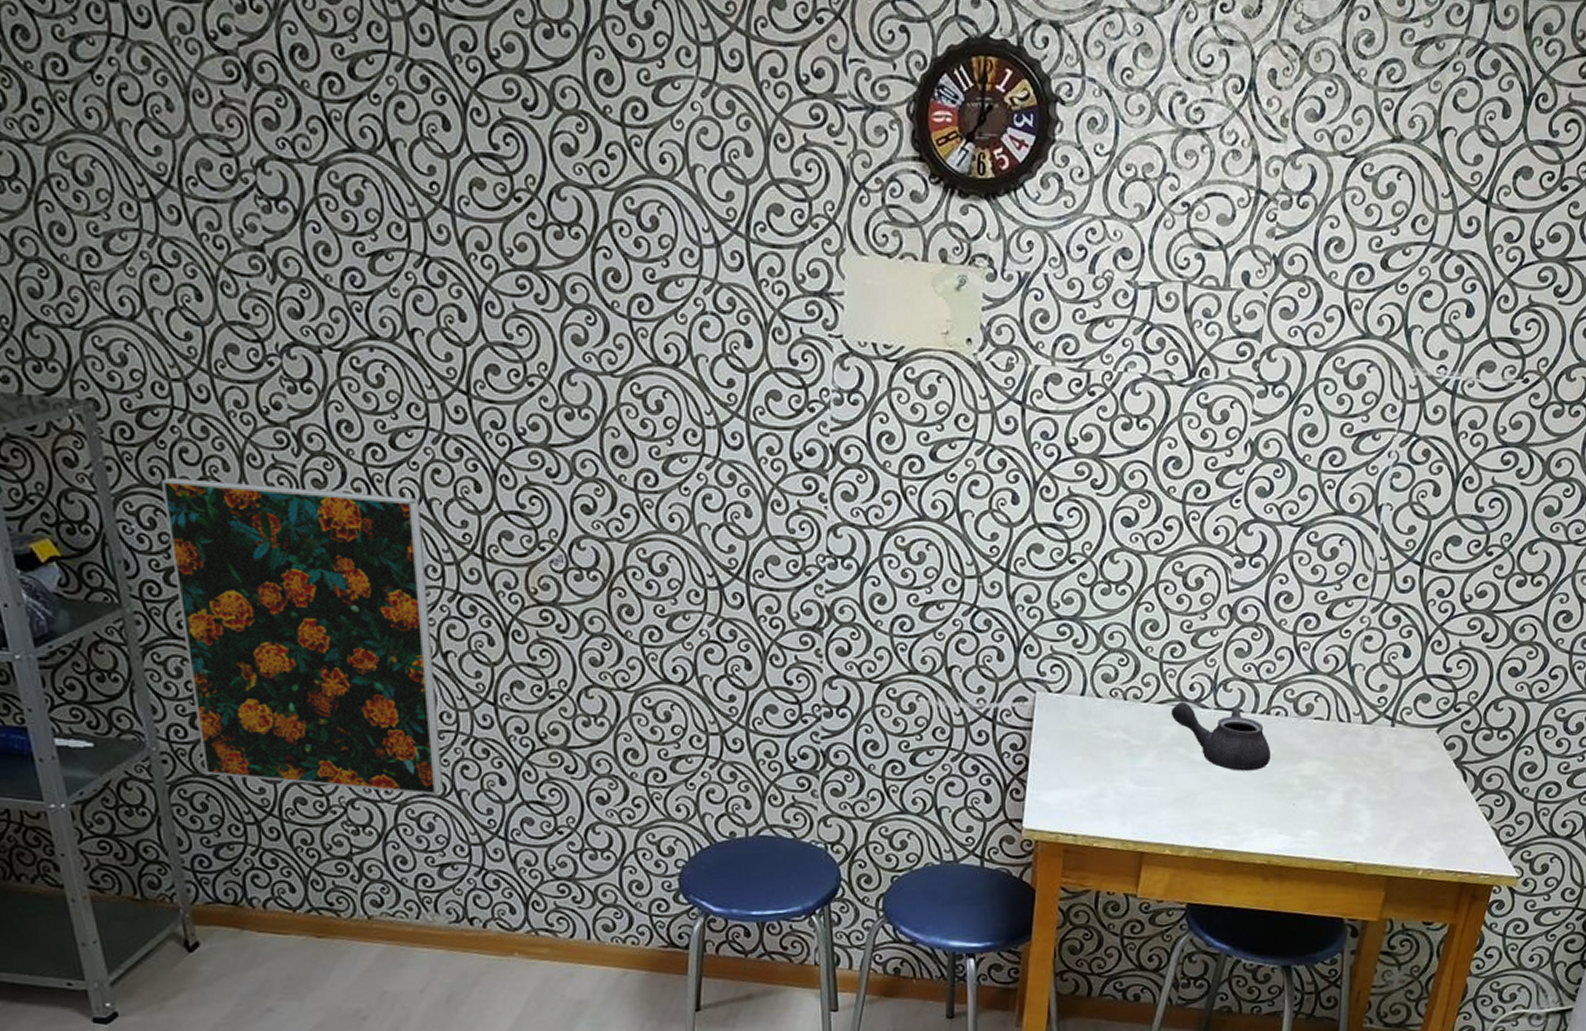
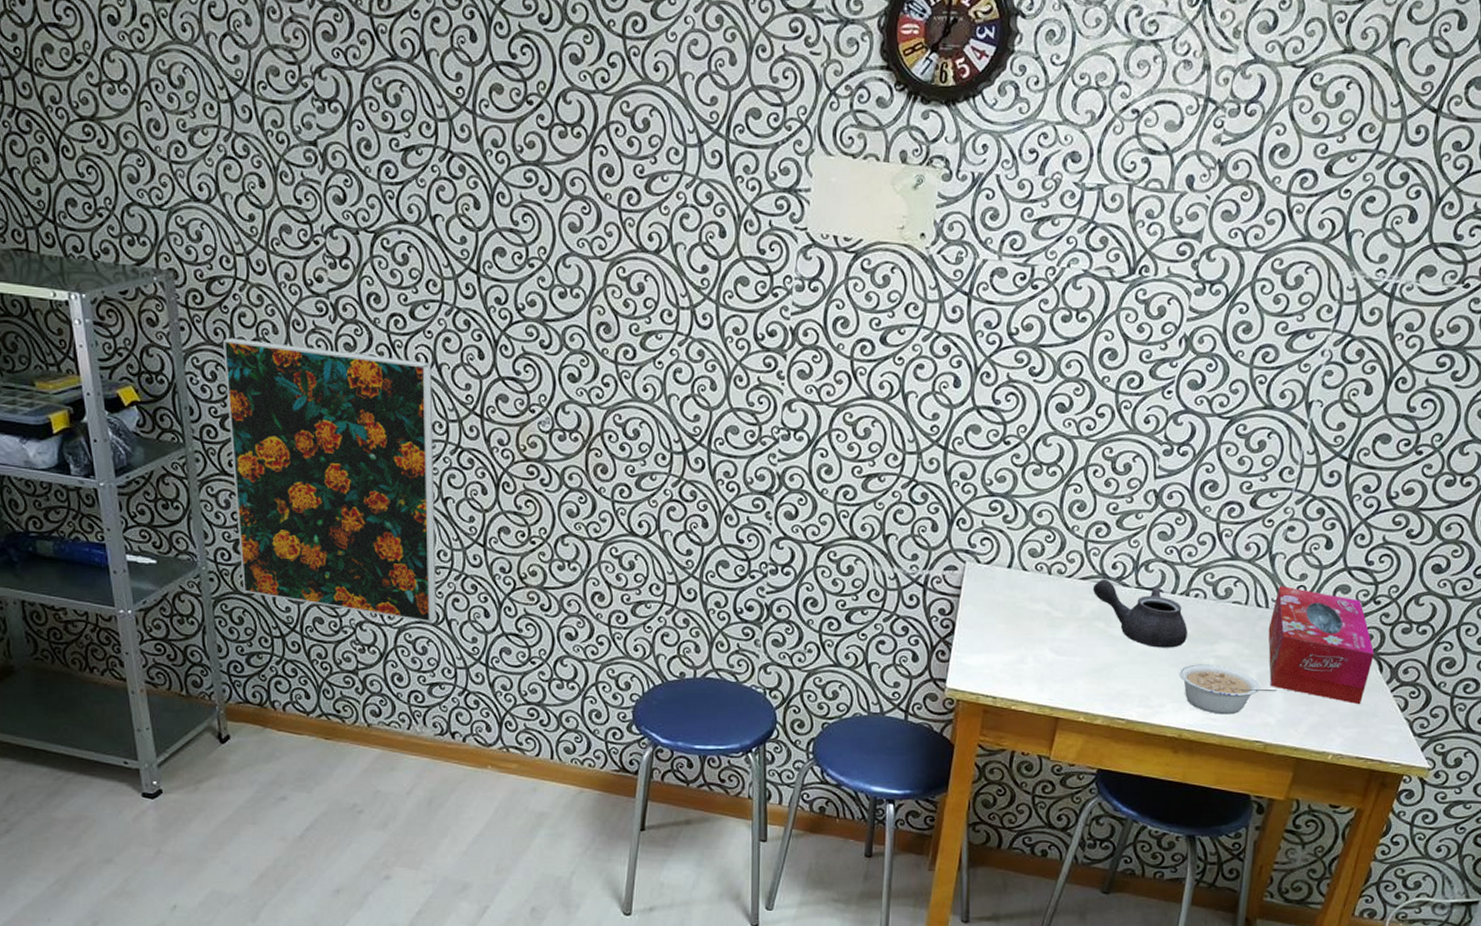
legume: none [1264,784,1363,837] -> present [1178,664,1276,715]
tissue box: none [1352,697,1458,817] -> present [1268,585,1375,705]

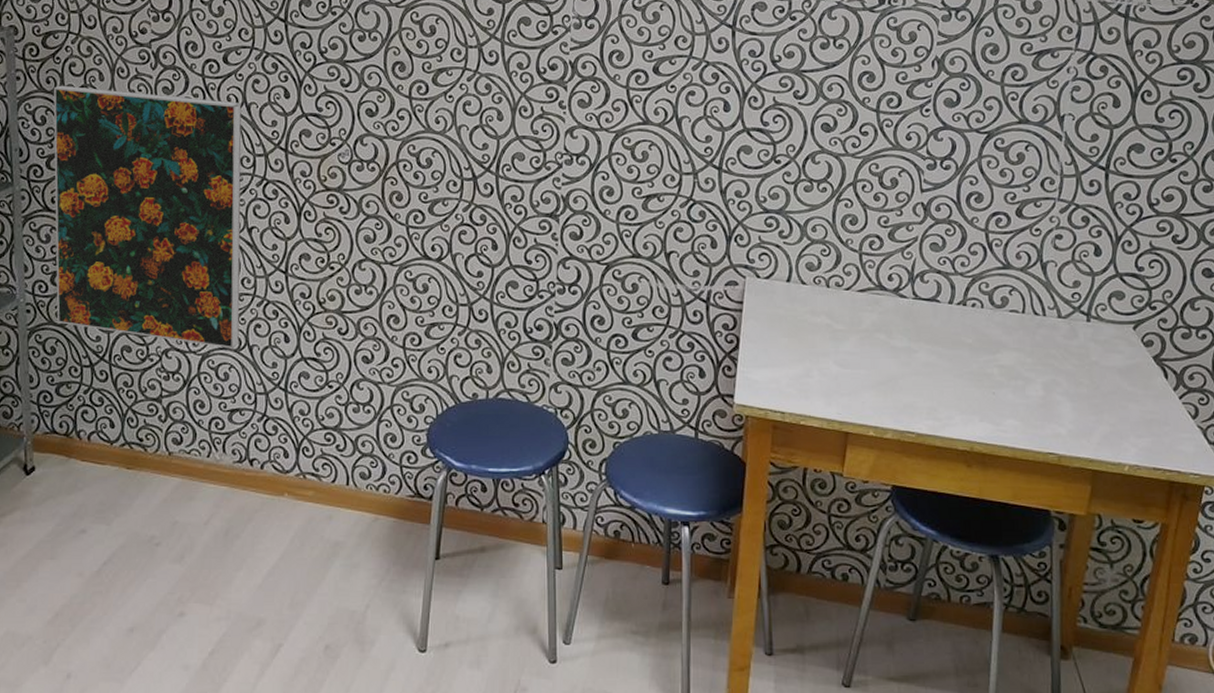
teapot: present [1092,579,1187,648] -> none [871,290,969,359]
legume: present [1178,664,1276,715] -> none [964,374,1063,426]
tissue box: present [1268,585,1375,705] -> none [1048,293,1158,413]

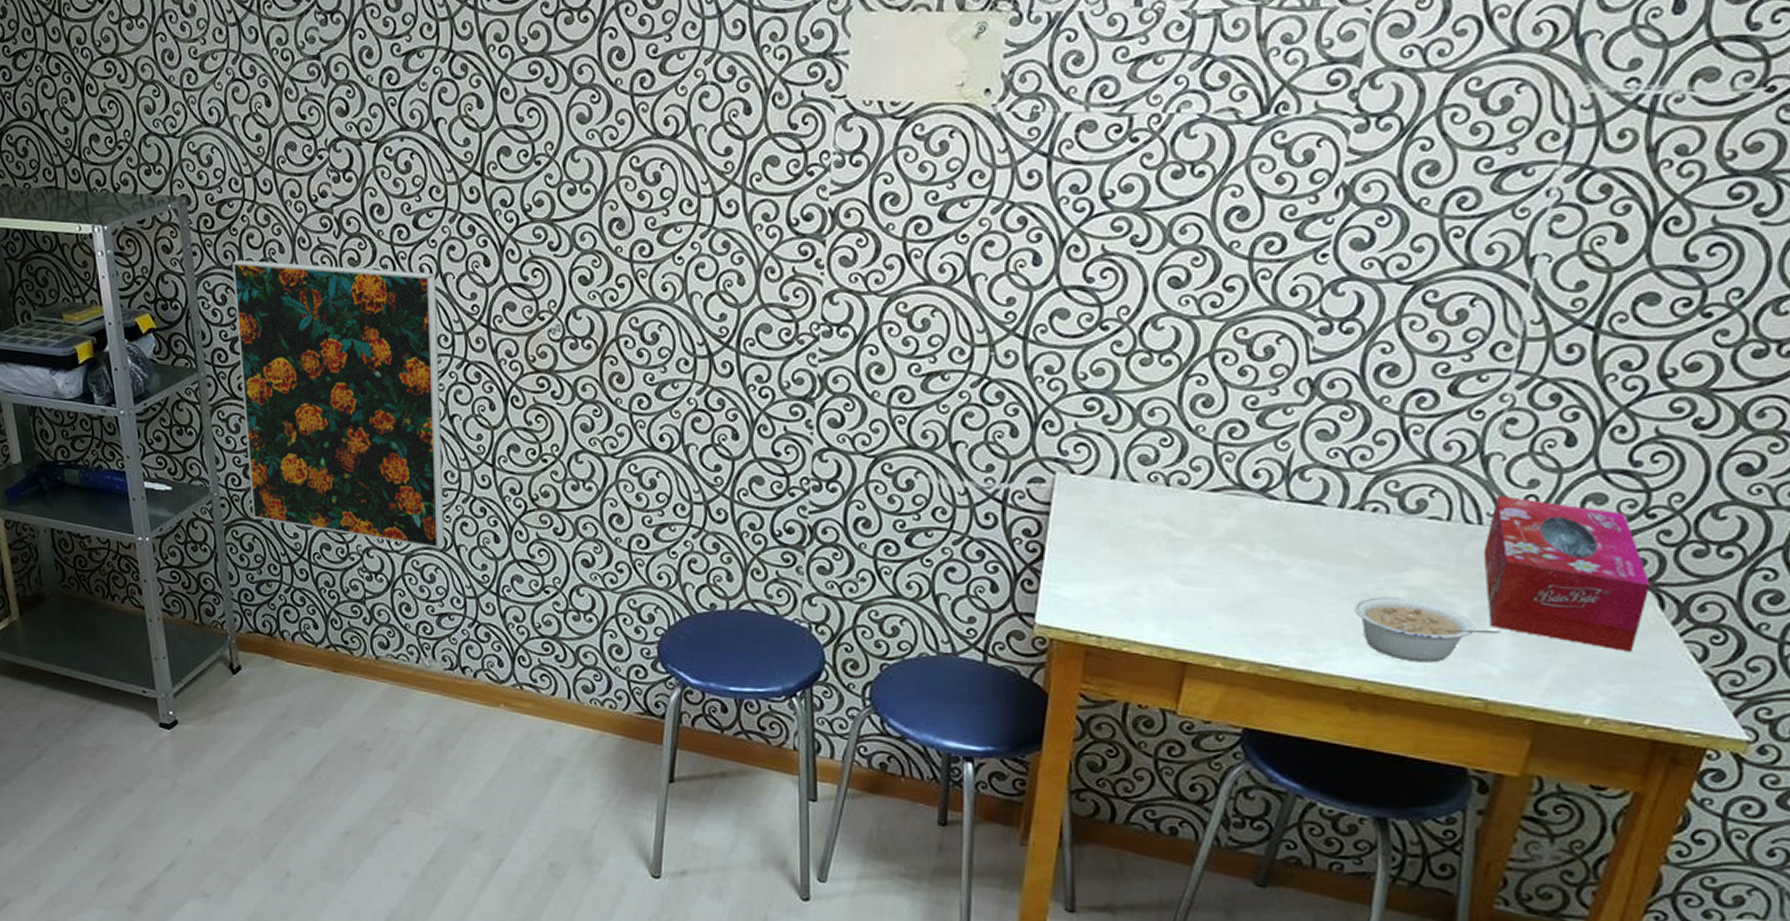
legume: none [964,374,1063,426] -> present [1353,597,1499,663]
tissue box: none [1048,293,1158,413] -> present [1483,494,1651,653]

